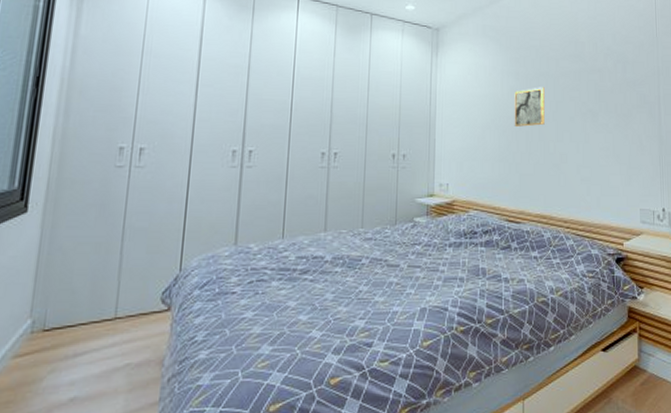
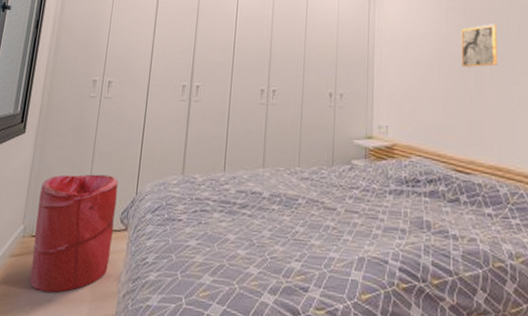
laundry hamper: none [43,253,157,390] -> present [29,174,119,293]

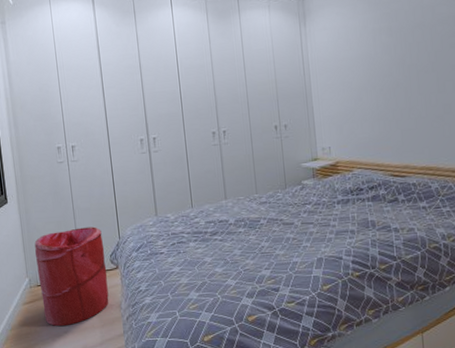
wall art: present [461,24,498,67] -> none [388,38,424,84]

